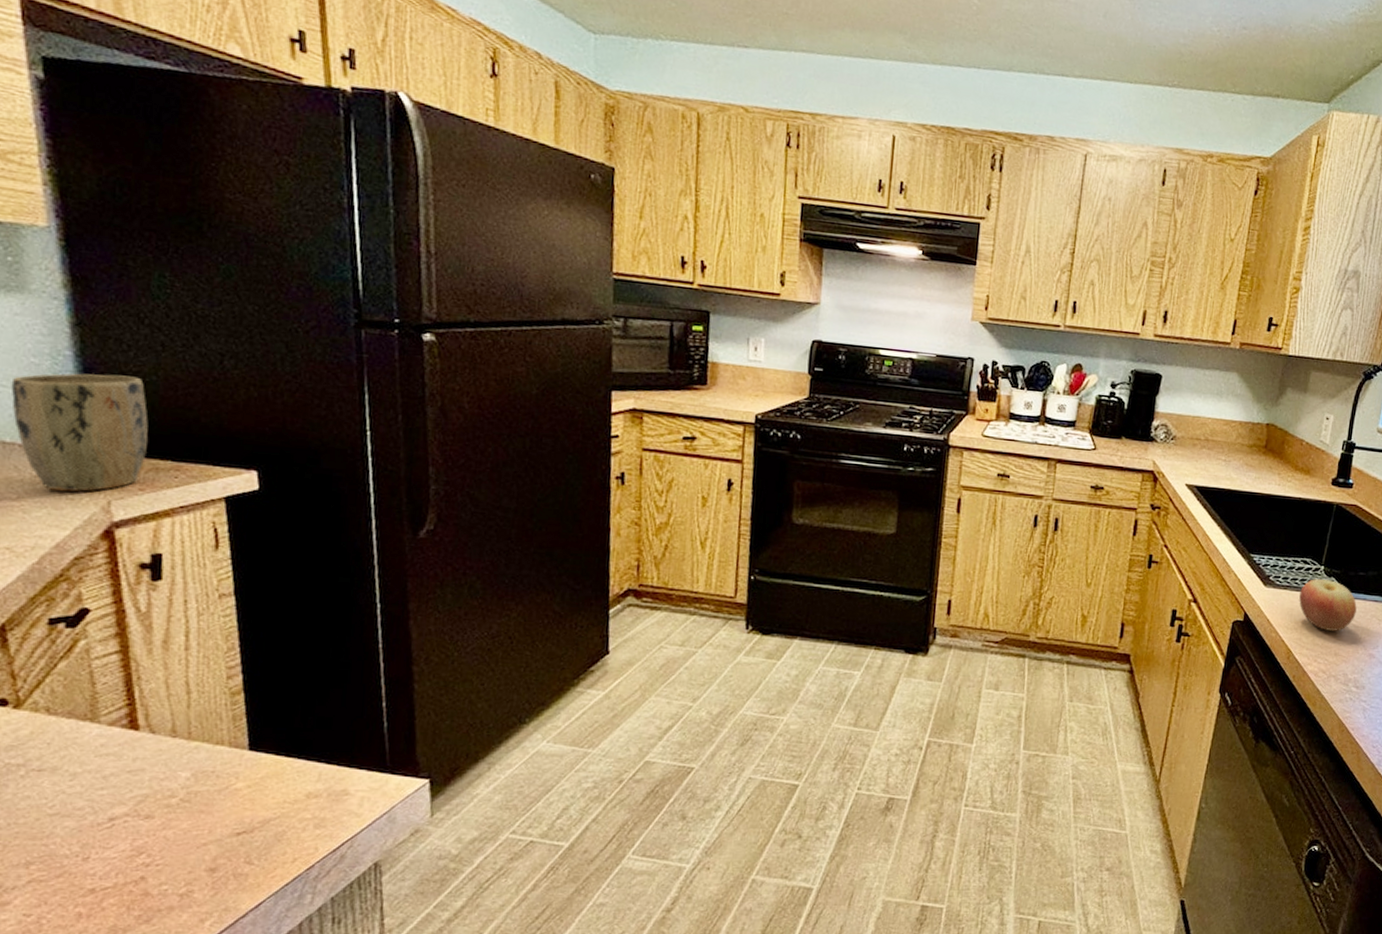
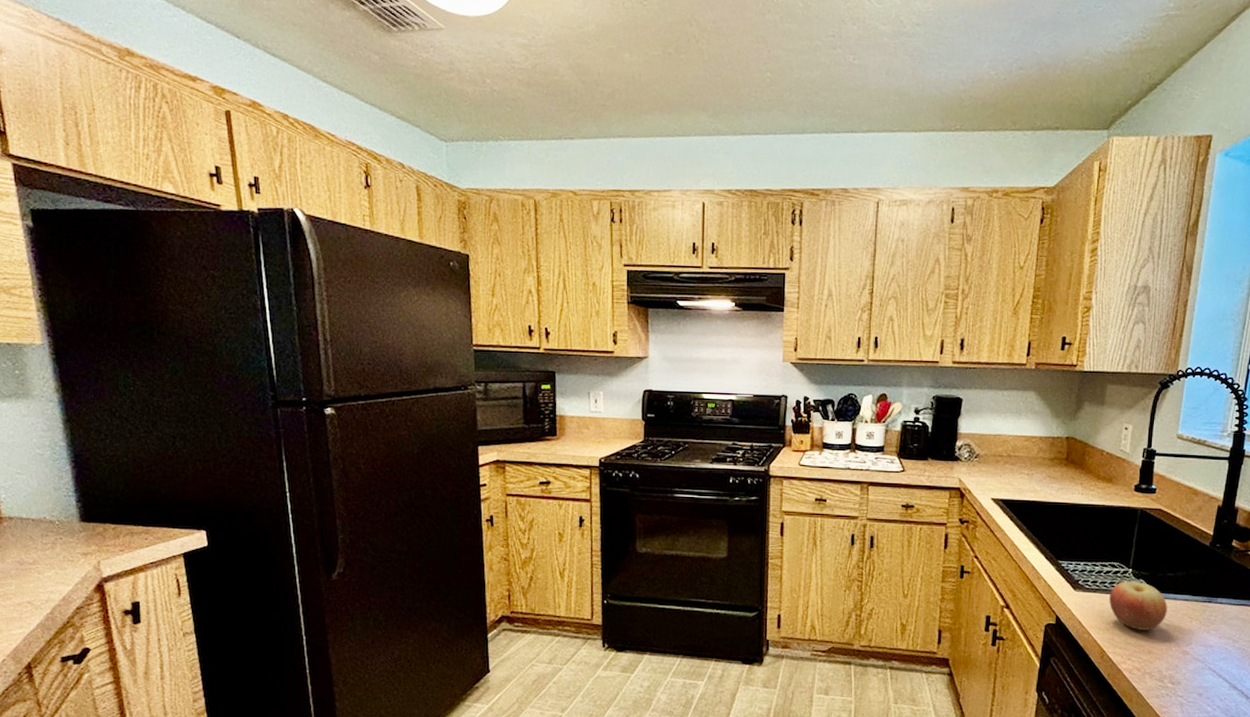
plant pot: present [11,373,149,492] -> none [24,459,123,555]

